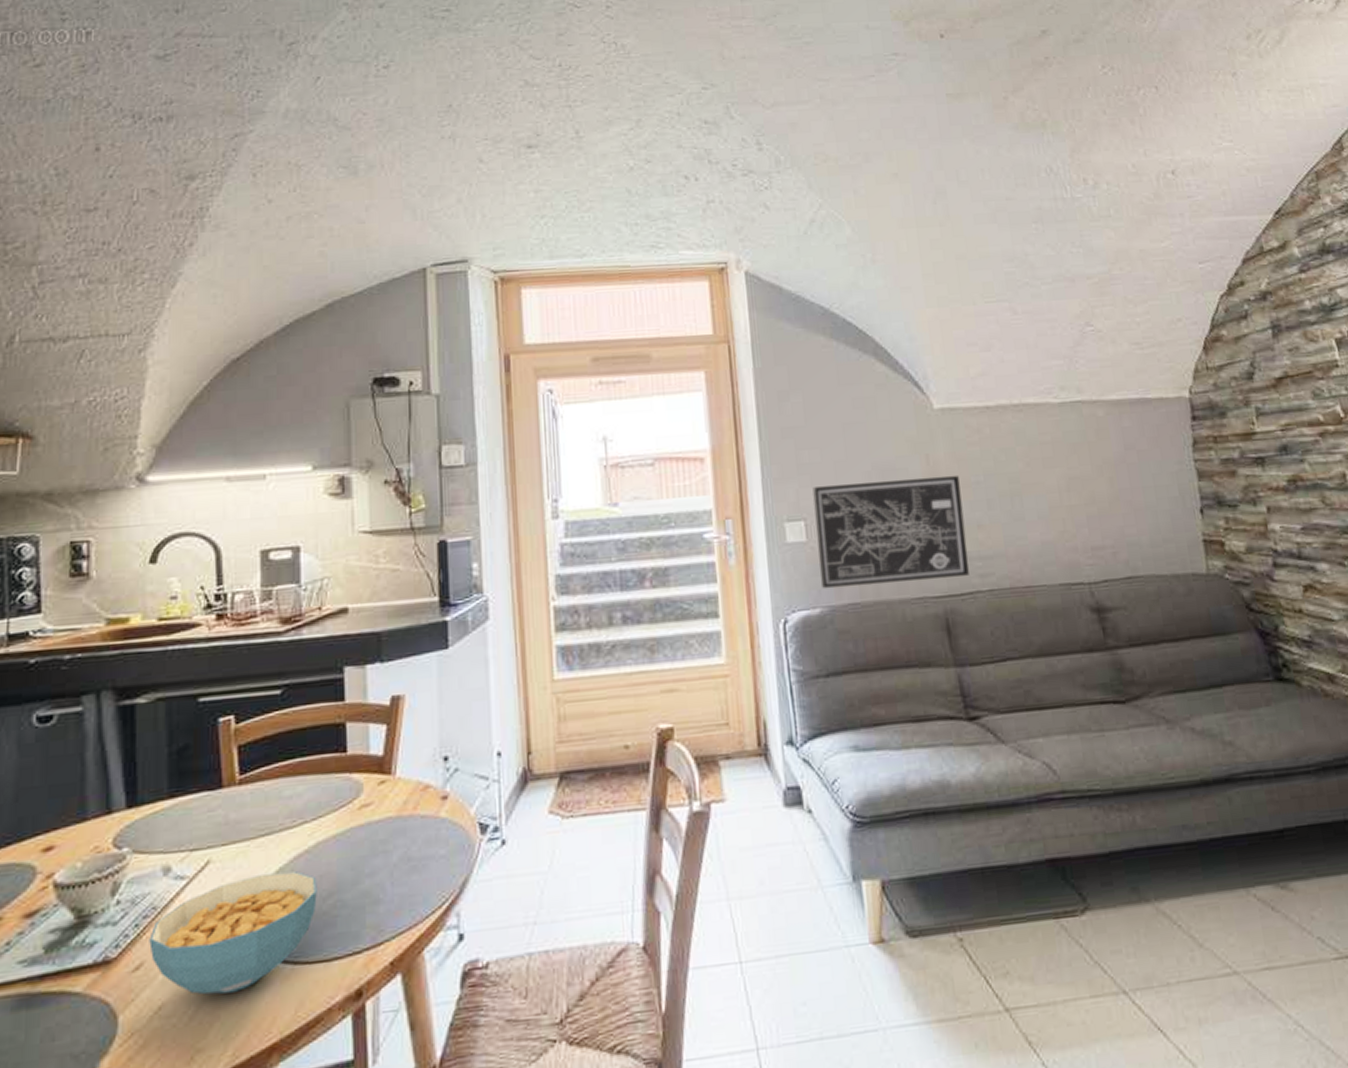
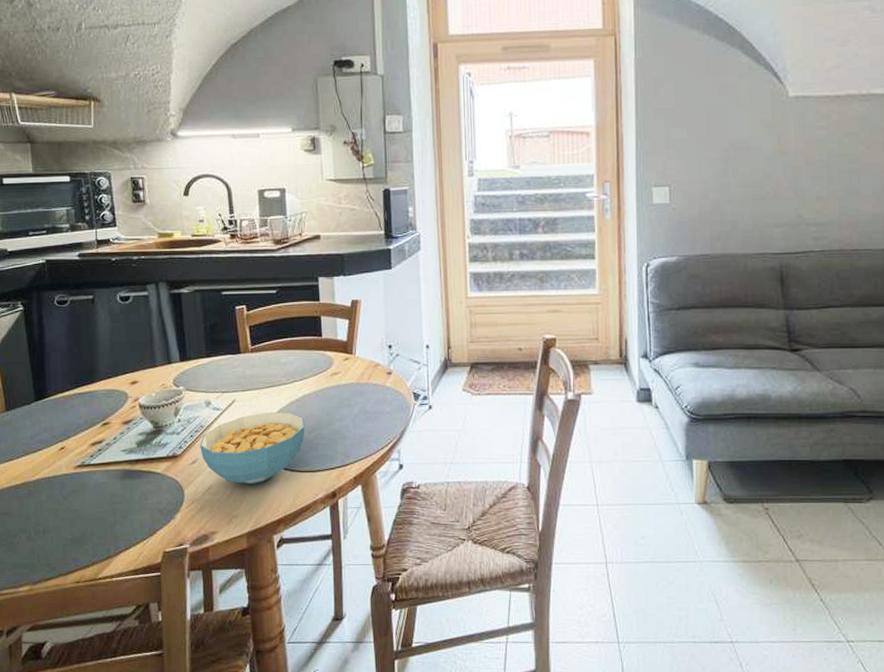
wall art: present [812,475,969,589] -> none [678,154,806,242]

